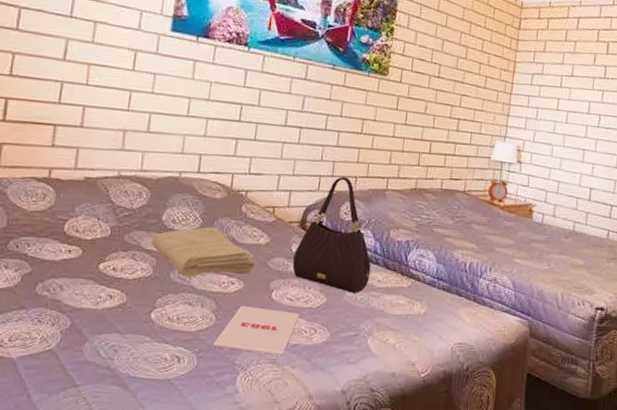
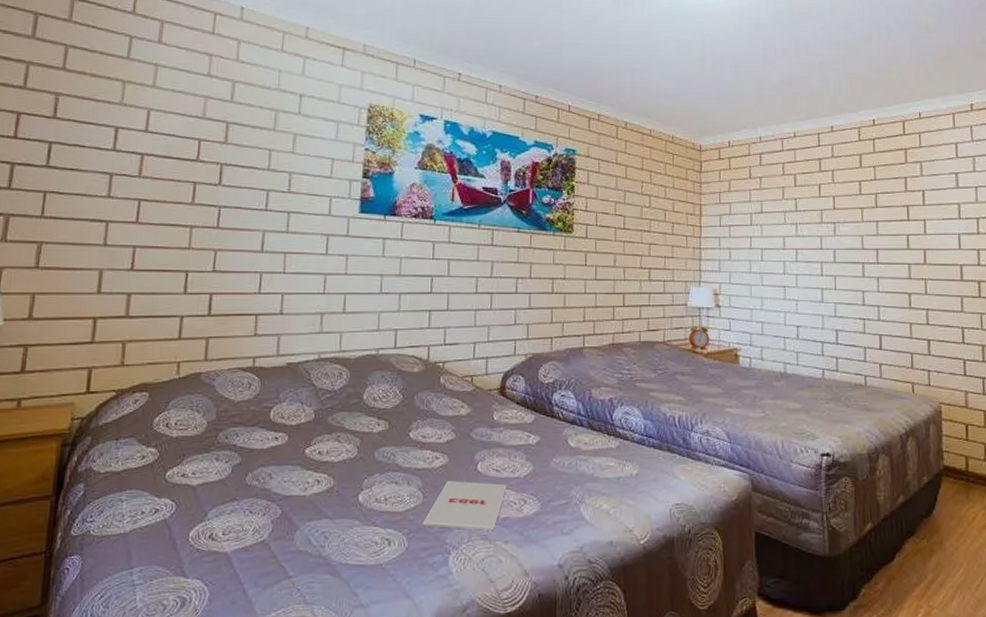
towel: present [151,227,255,277] -> none [354,402,458,455]
handbag: present [292,177,371,293] -> none [496,339,576,458]

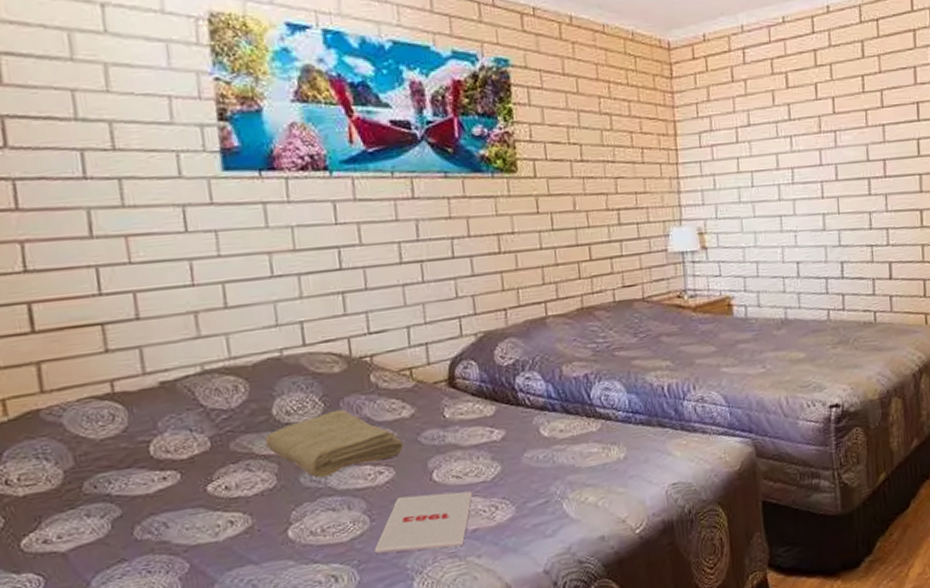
towel: none [354,402,458,455] -> present [265,409,404,478]
alarm clock: present [688,325,709,351] -> none [672,272,697,305]

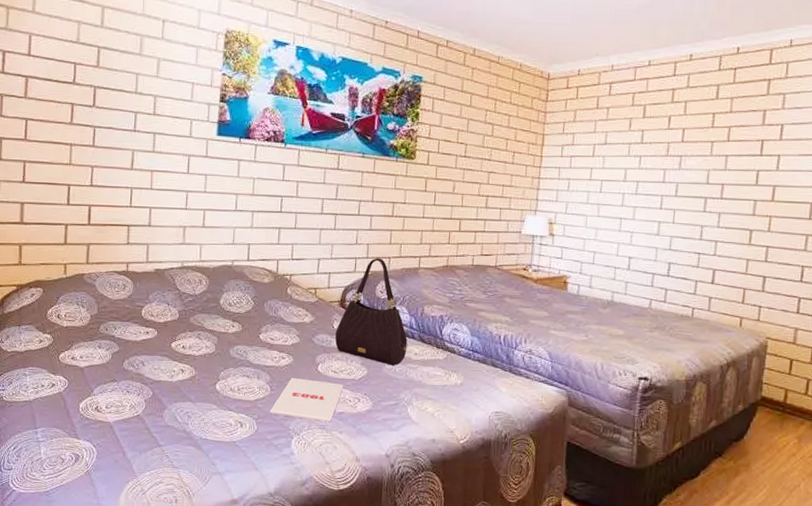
towel: present [265,409,404,478] -> none [212,308,302,353]
handbag: none [448,312,550,453] -> present [335,258,408,366]

